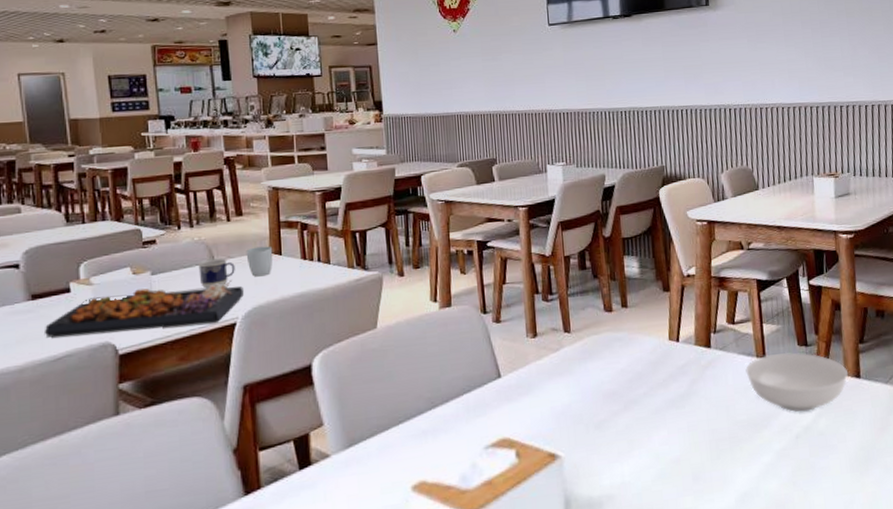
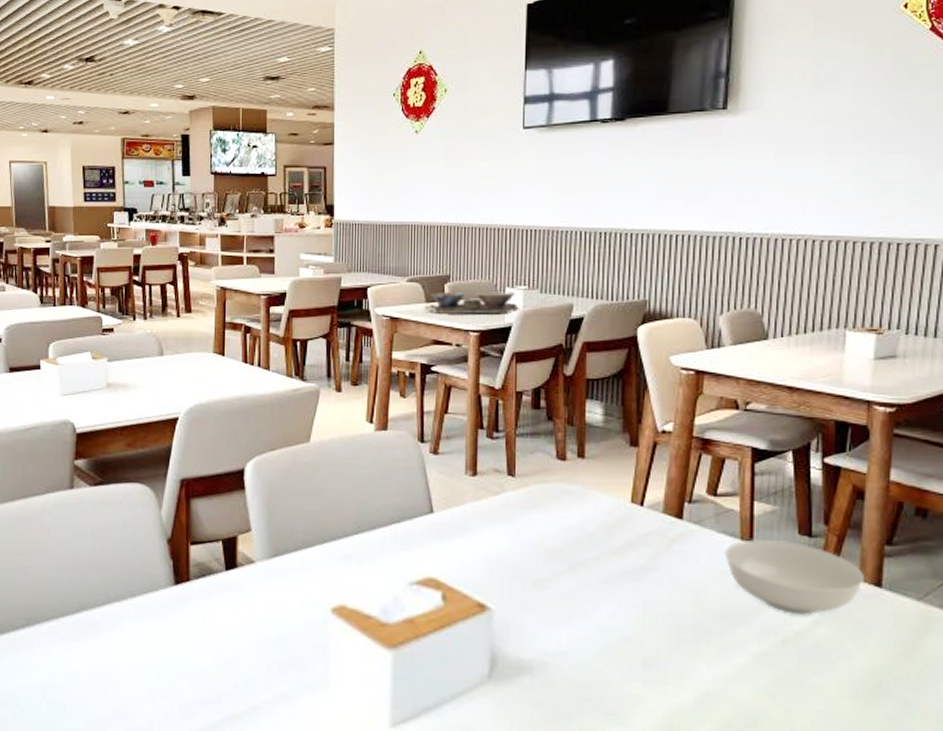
food tray: present [45,279,244,337] -> none [18,374,187,415]
cup: present [198,258,235,290] -> none [148,352,181,382]
cup: present [246,246,273,277] -> none [192,345,217,375]
food tray: none [476,157,560,195] -> present [424,274,519,315]

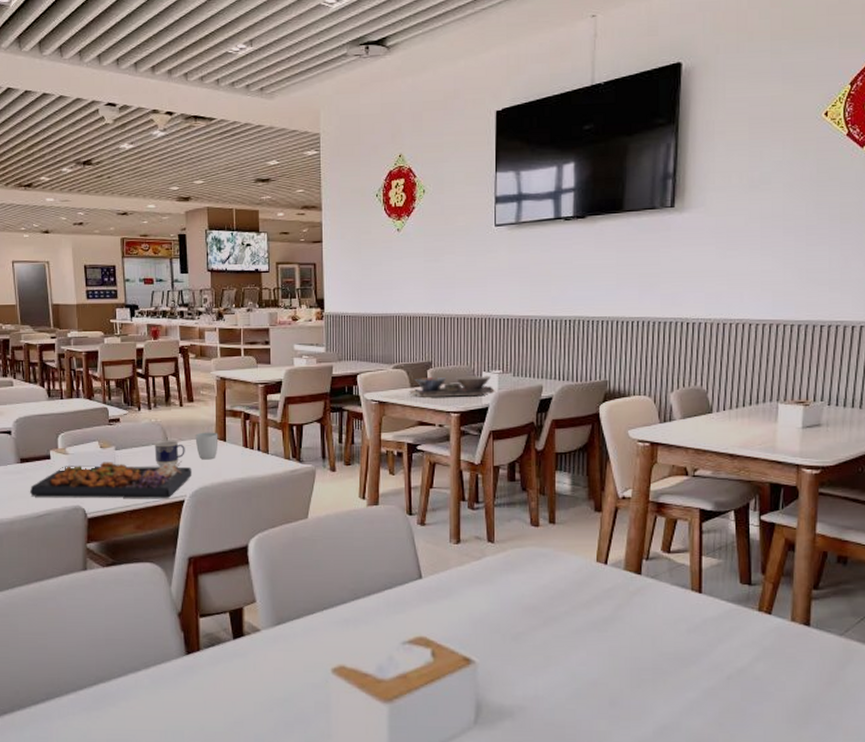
food tray: none [18,374,187,415] -> present [30,460,192,498]
cup: none [148,352,181,382] -> present [154,440,185,468]
cup: none [192,345,217,375] -> present [195,432,219,460]
bowl: present [725,539,864,615] -> none [678,588,795,653]

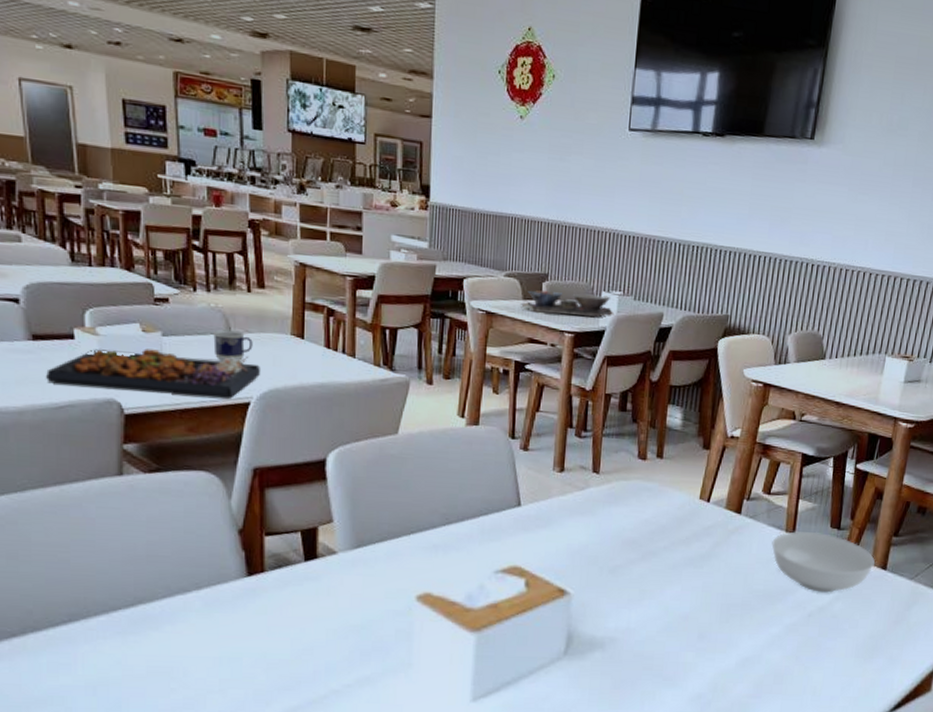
cup: present [195,432,219,460] -> none [265,325,295,359]
bowl: none [678,588,795,653] -> present [771,531,875,593]

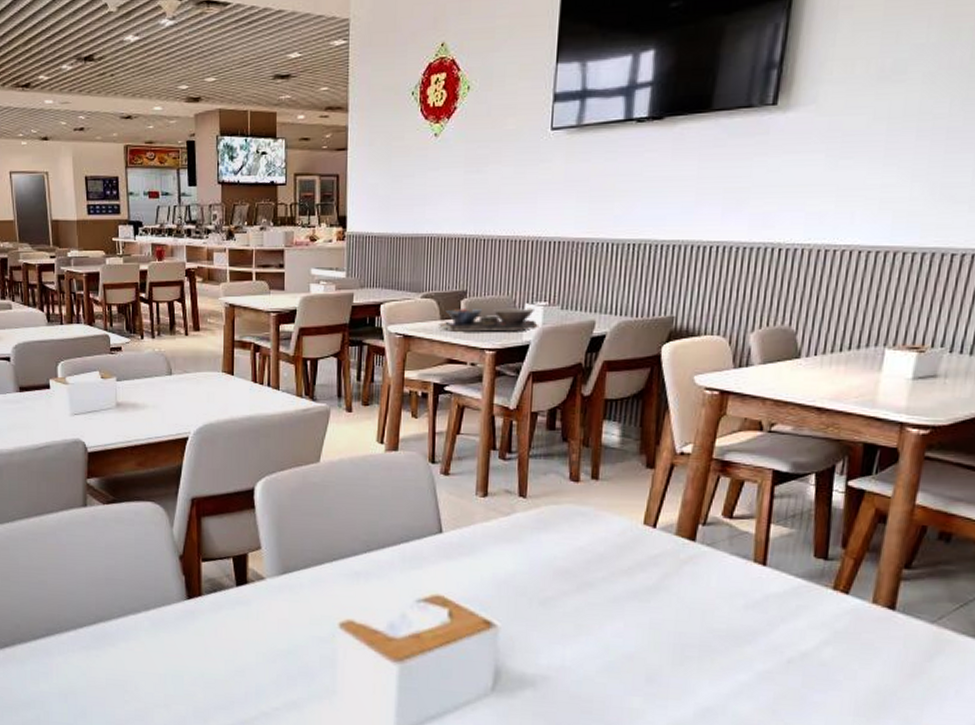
food tray: present [46,349,260,399] -> none [30,393,196,434]
cup: present [213,329,253,362] -> none [157,371,190,402]
bowl: present [771,531,875,593] -> none [736,562,878,636]

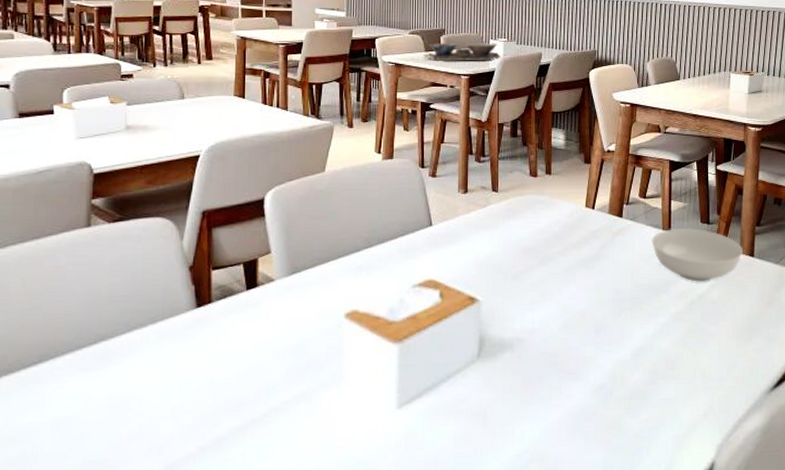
bowl: none [736,562,878,636] -> present [652,227,743,282]

